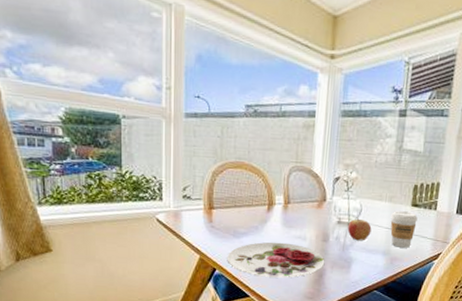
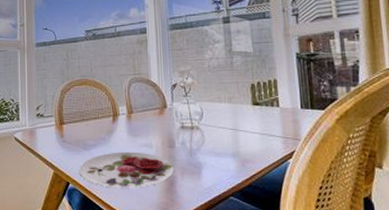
fruit: present [347,217,372,241] -> none [191,120,216,145]
coffee cup: present [390,211,418,248] -> none [233,111,262,148]

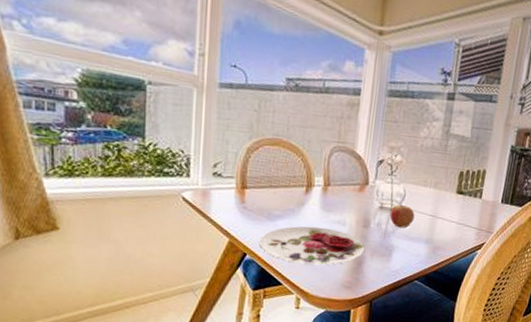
fruit: none [191,120,216,145] -> present [389,203,415,229]

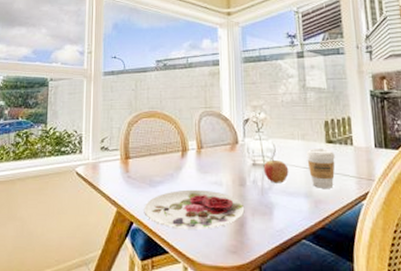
coffee cup: none [434,197,463,237] -> present [306,149,335,188]

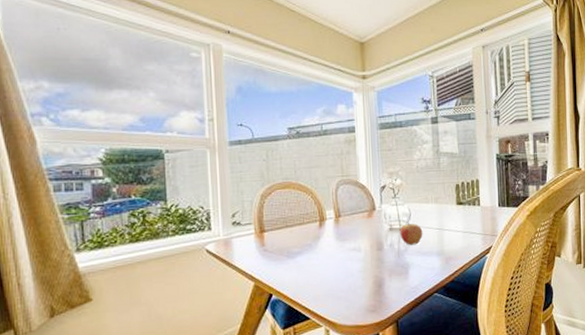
plate: present [144,189,245,230] -> none [283,256,383,296]
coffee cup: present [306,149,335,188] -> none [439,210,464,246]

